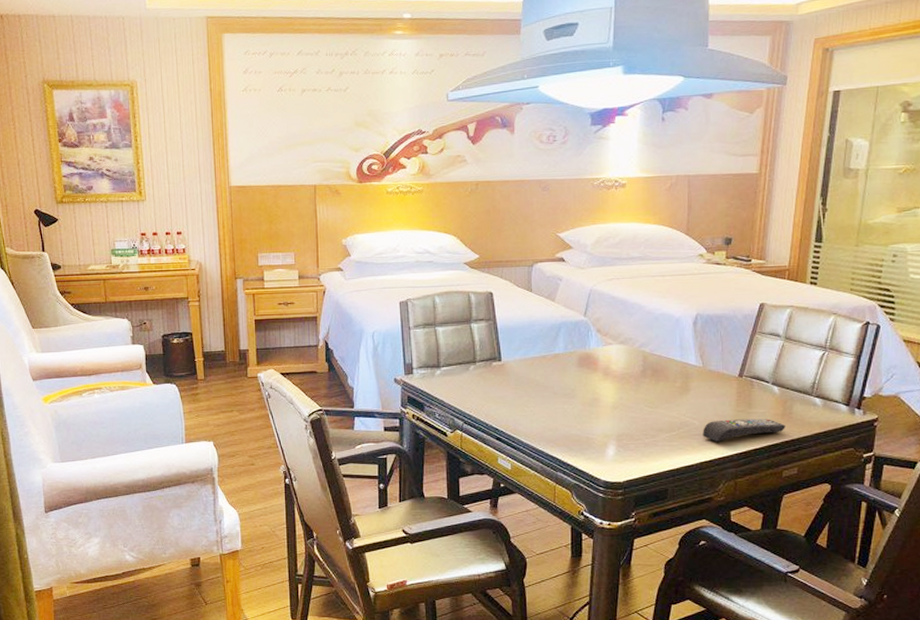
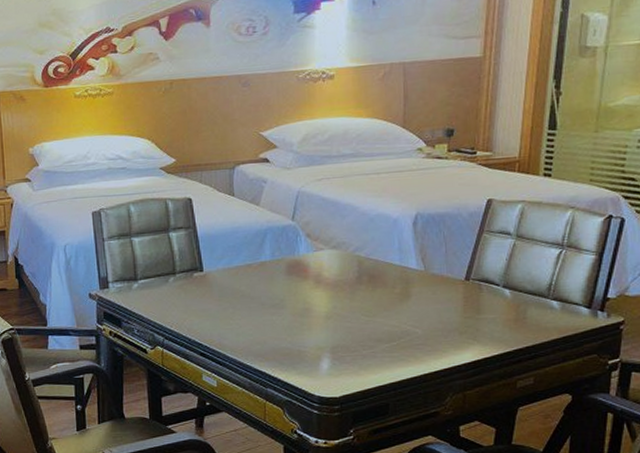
remote control: present [703,419,785,442] -> none [426,325,519,351]

